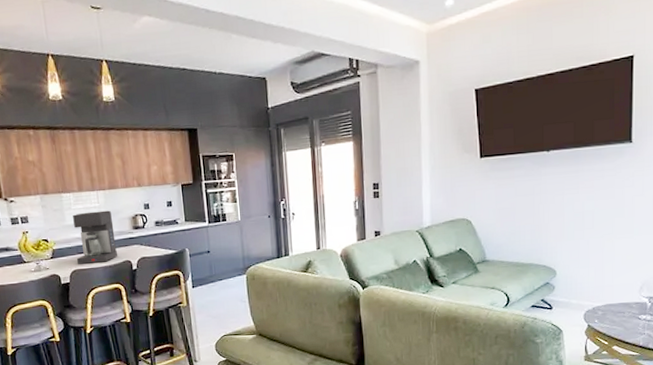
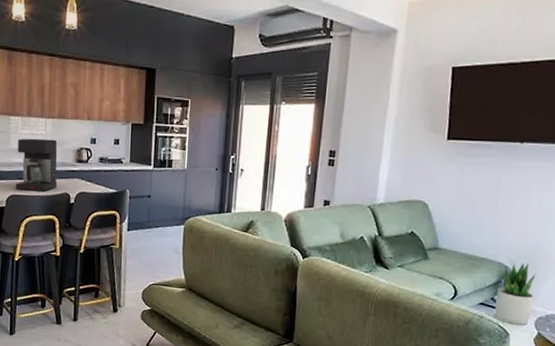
planter: none [545,262,580,321] -> present [494,263,536,325]

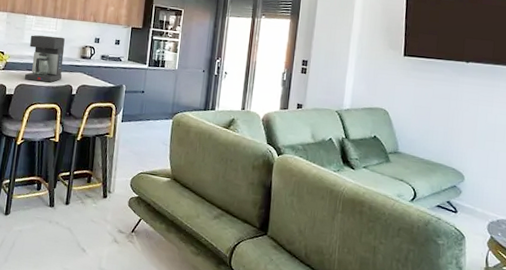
planter: present [494,263,536,325] -> none [450,170,486,229]

